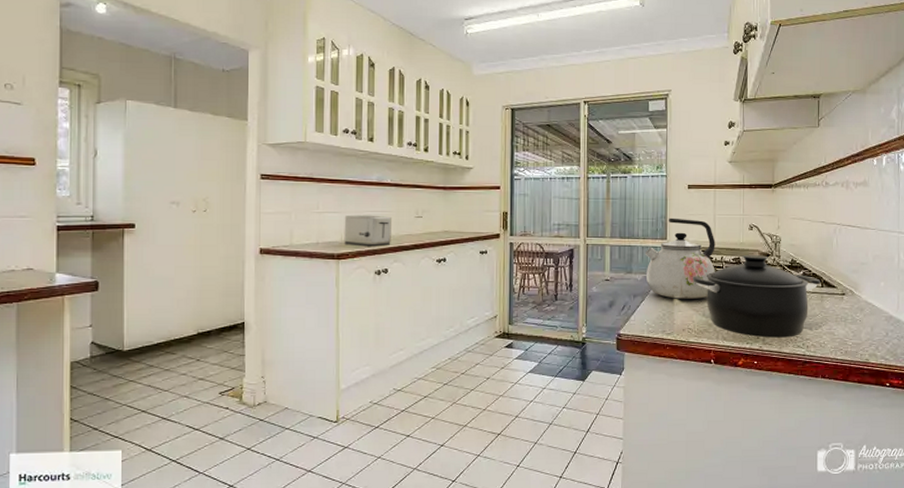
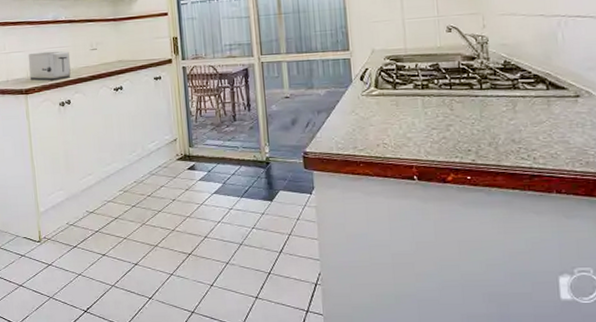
kettle: present [644,217,715,299] -> none [325,26,410,113]
saucepan: present [693,254,820,338] -> none [383,58,545,150]

